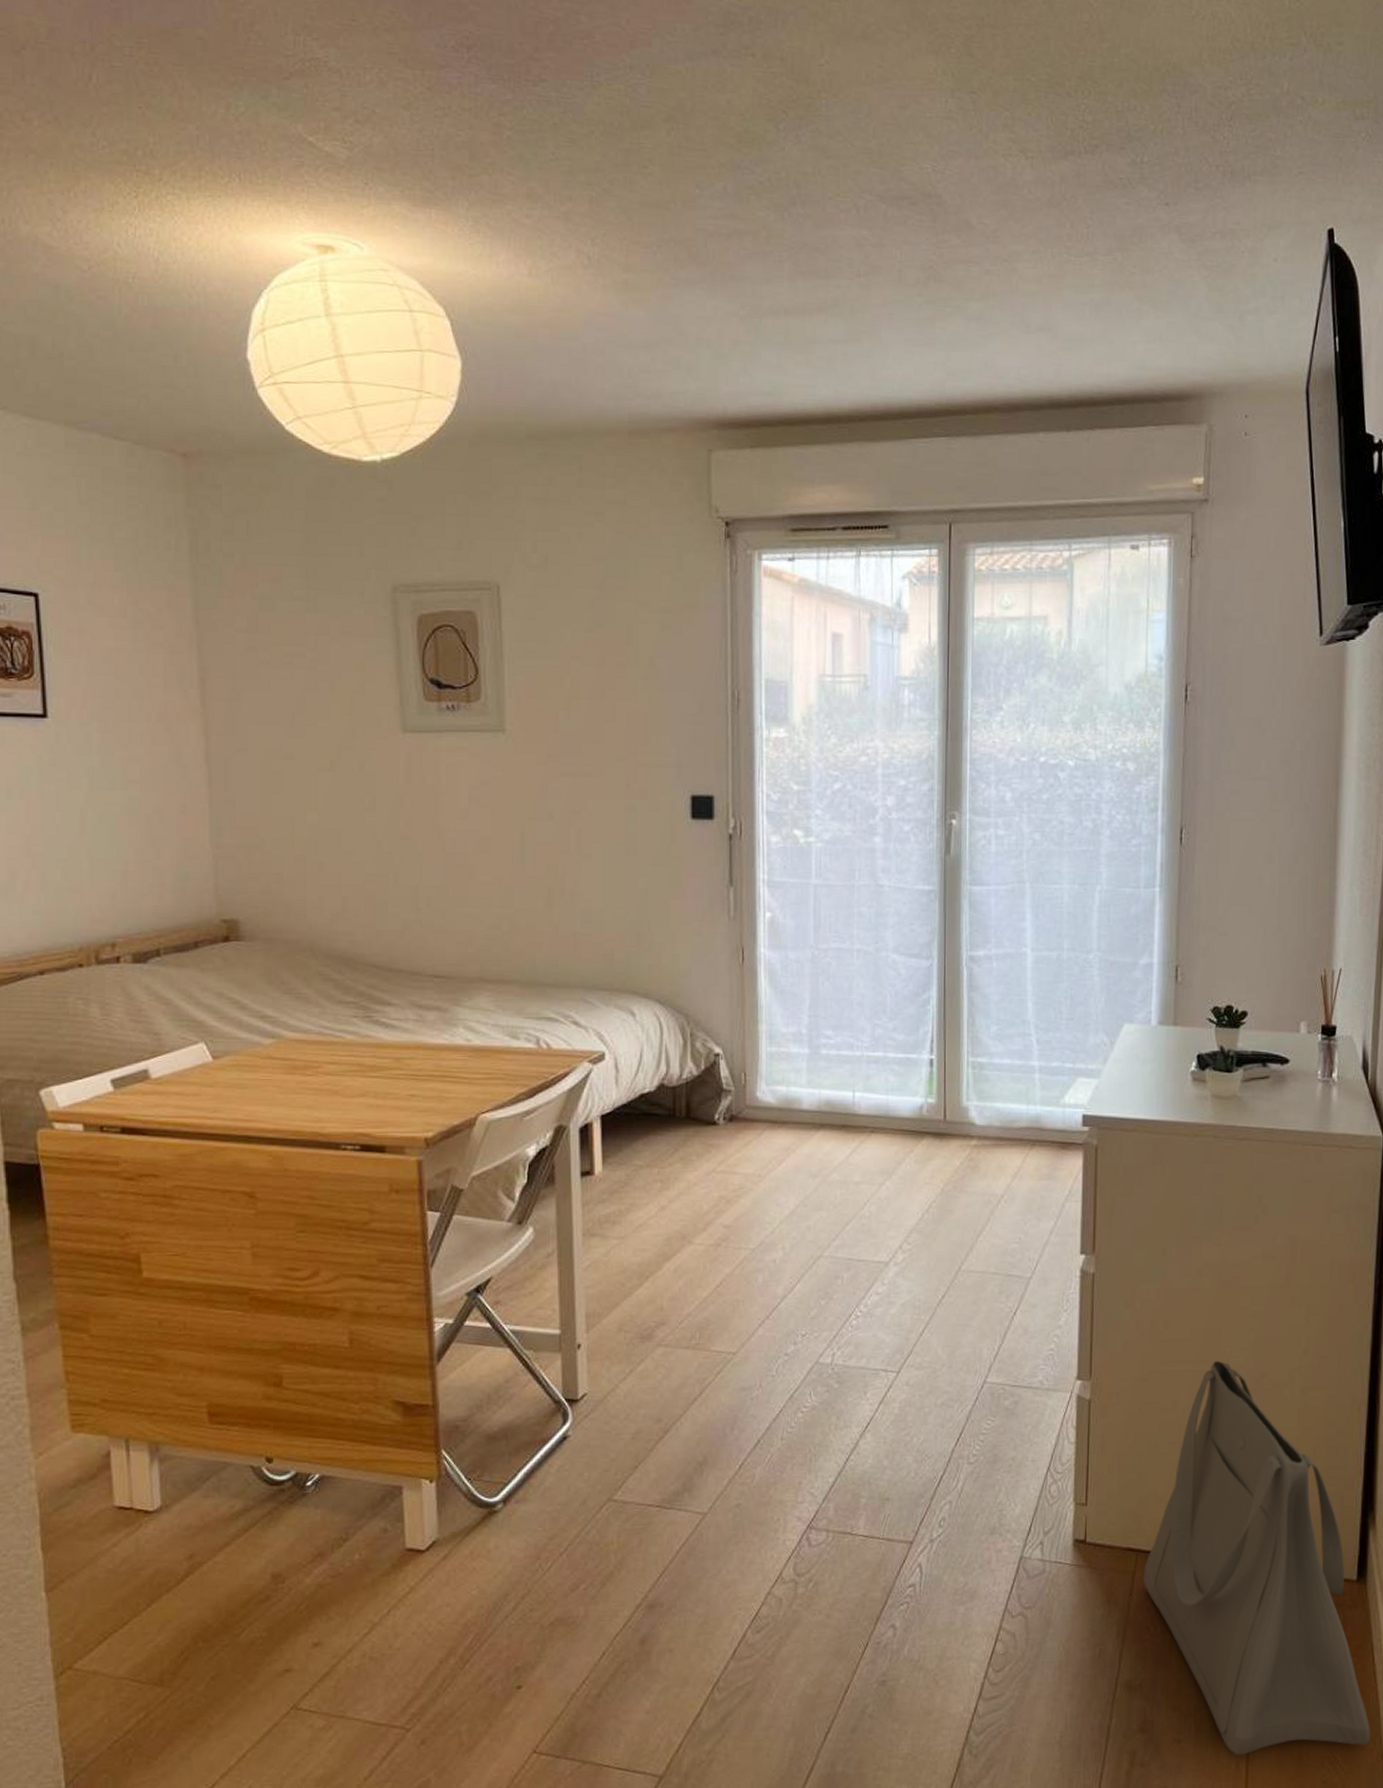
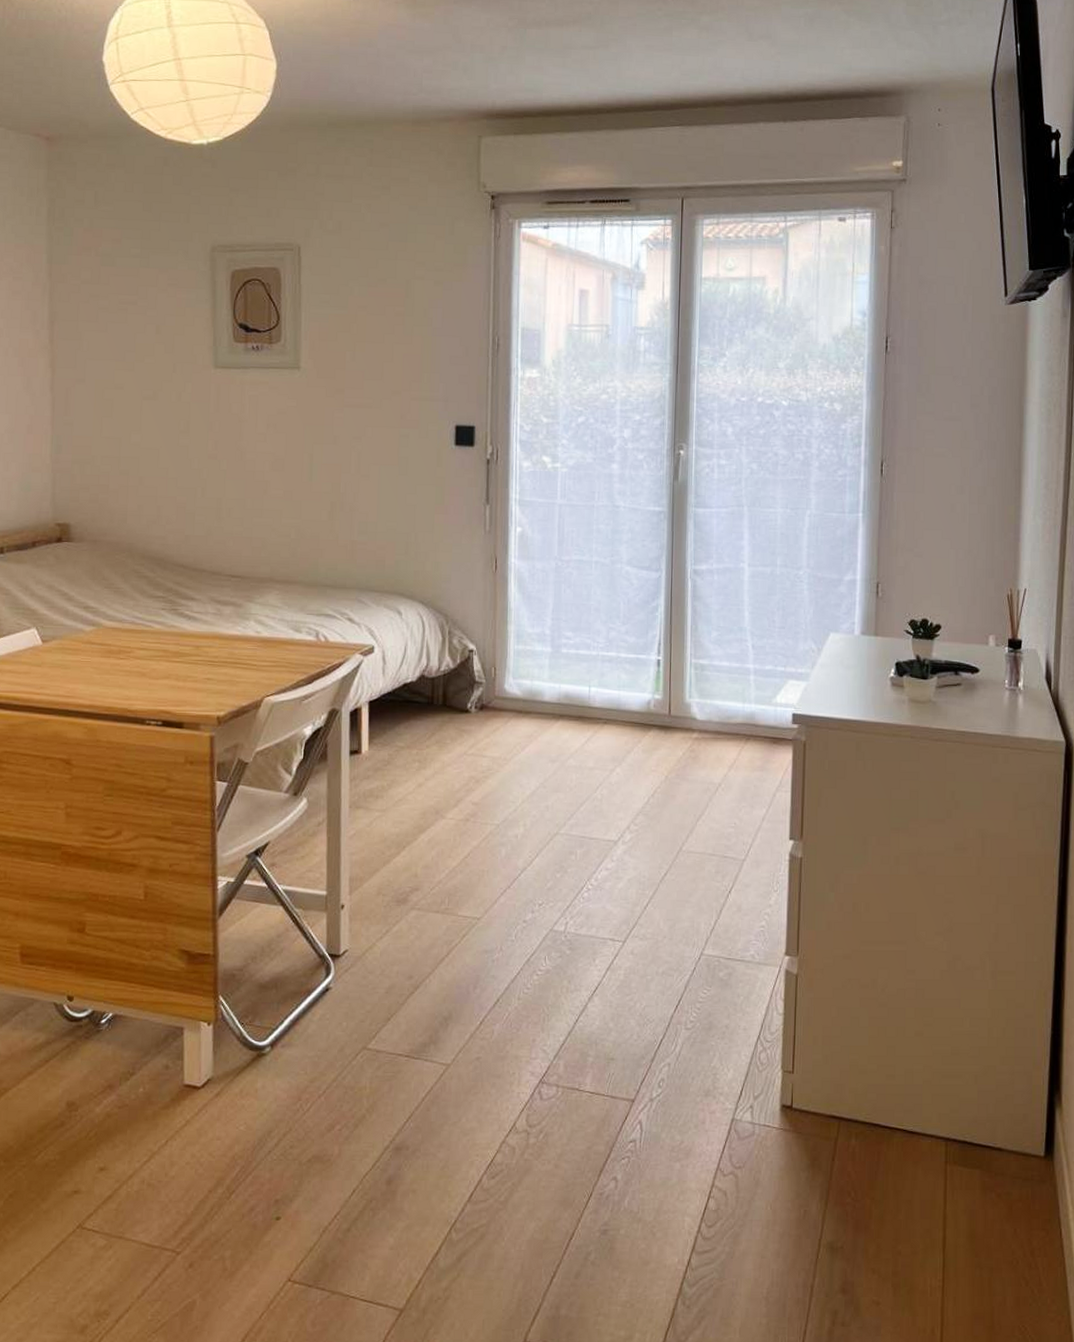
tote bag: present [1142,1360,1371,1755] -> none [844,942,1059,1320]

